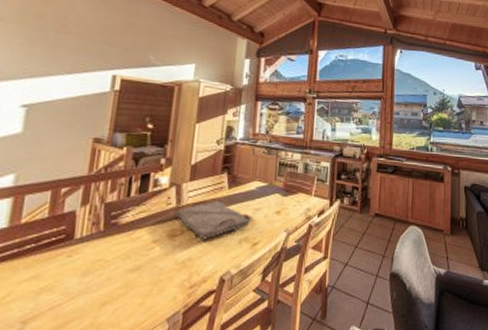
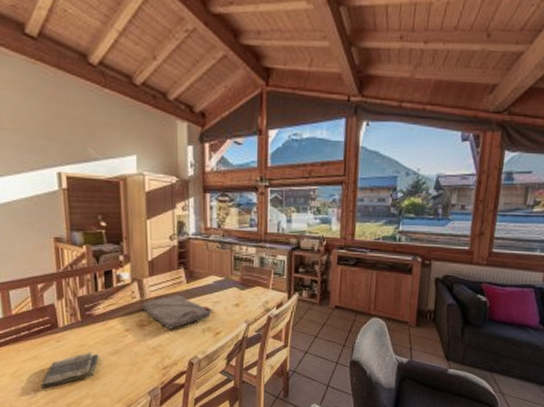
dish towel: none [33,269,116,318] -> present [41,352,99,388]

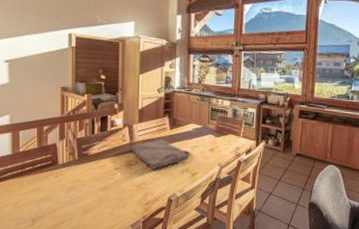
dish towel: present [41,352,99,388] -> none [38,187,91,218]

